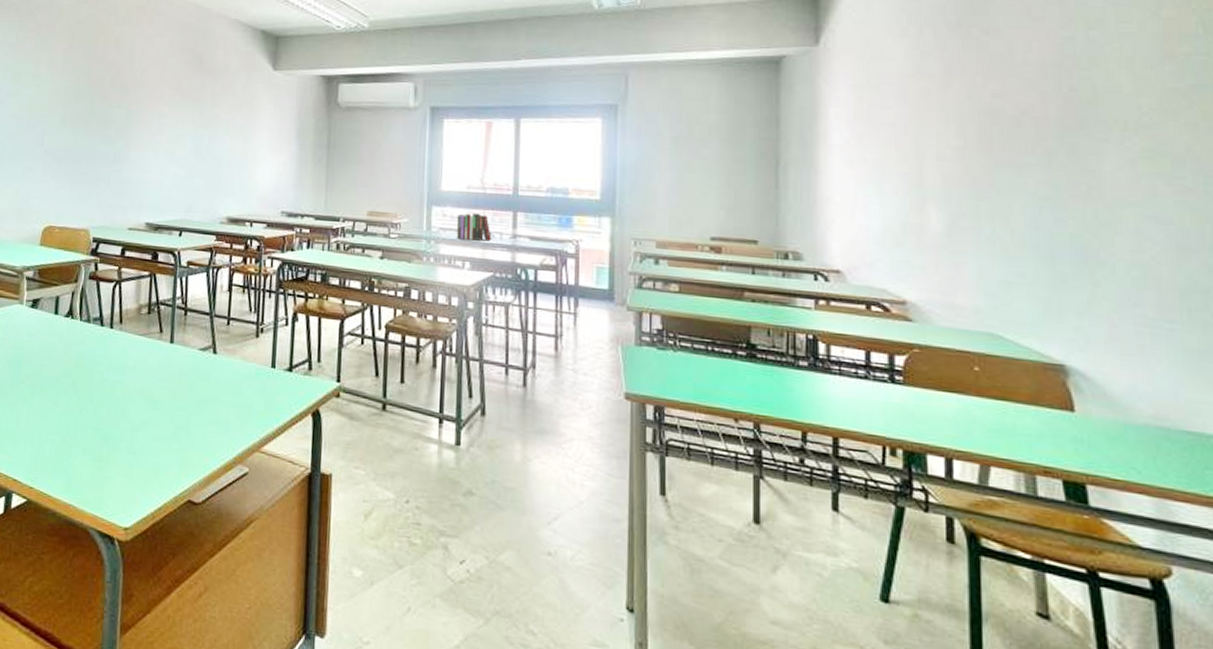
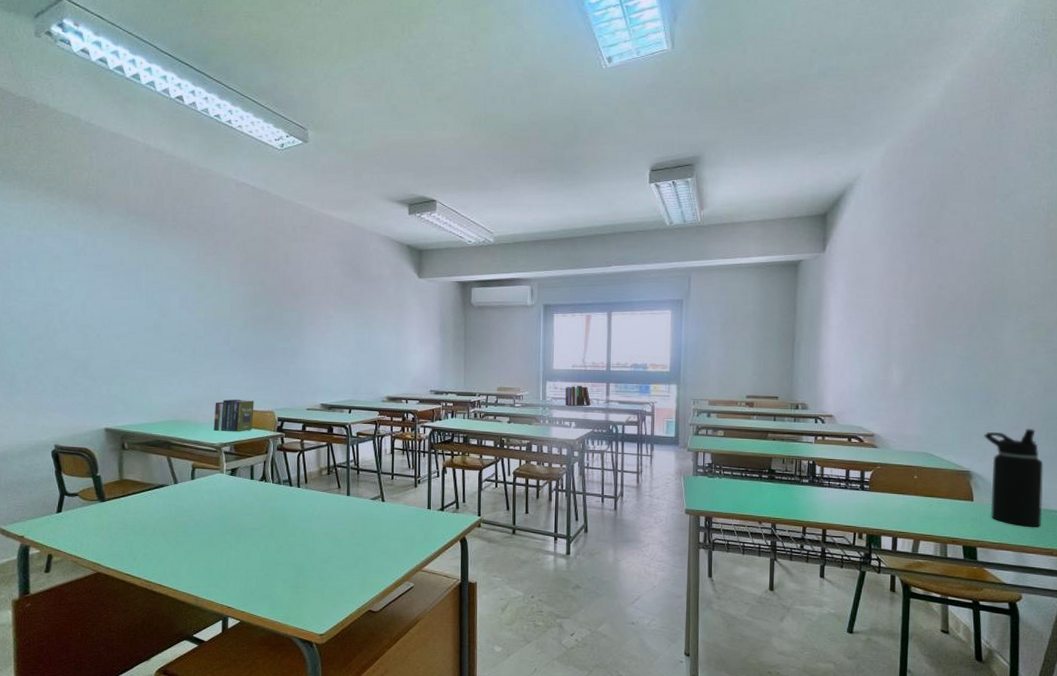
books: none [16,212,67,254] -> present [213,399,254,432]
water bottle: none [1084,306,1195,461] -> present [984,429,1043,527]

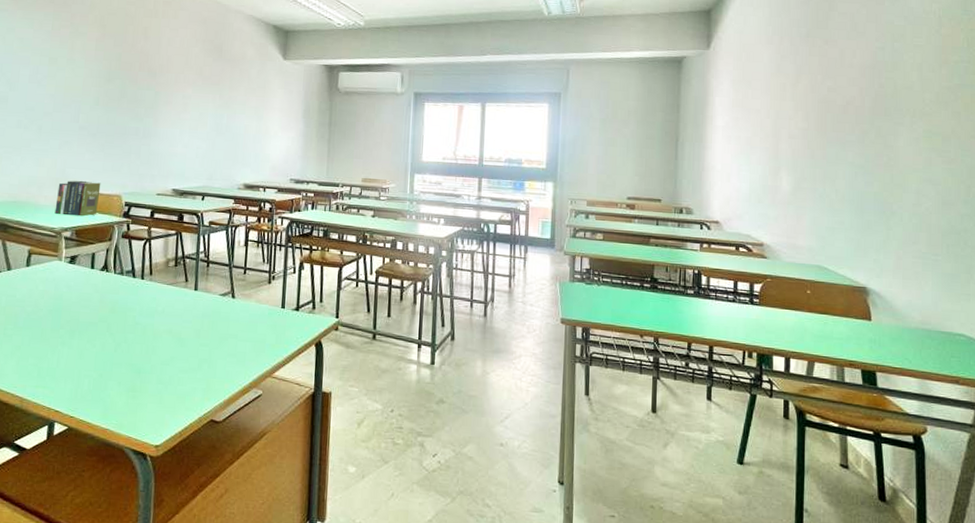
books: present [565,385,591,406] -> none [433,179,461,202]
water bottle: present [984,429,1043,527] -> none [881,244,946,352]

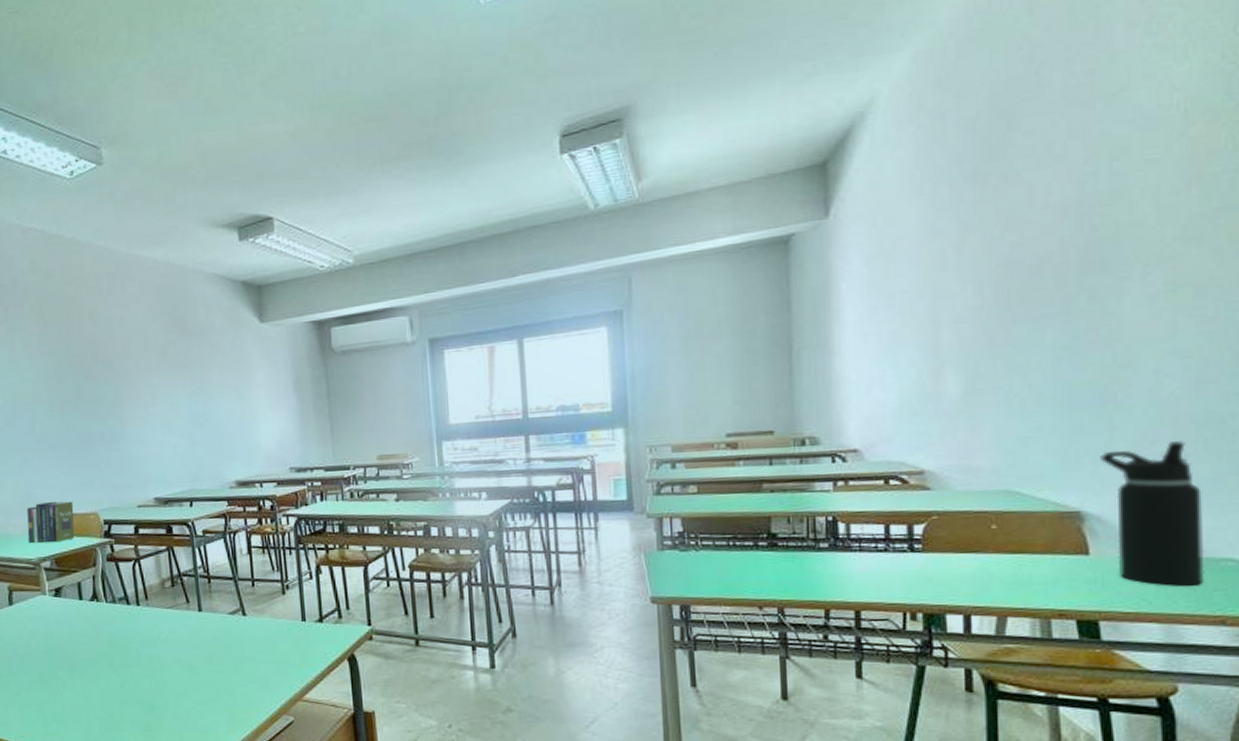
water bottle: none [881,244,946,352] -> present [1100,441,1205,586]

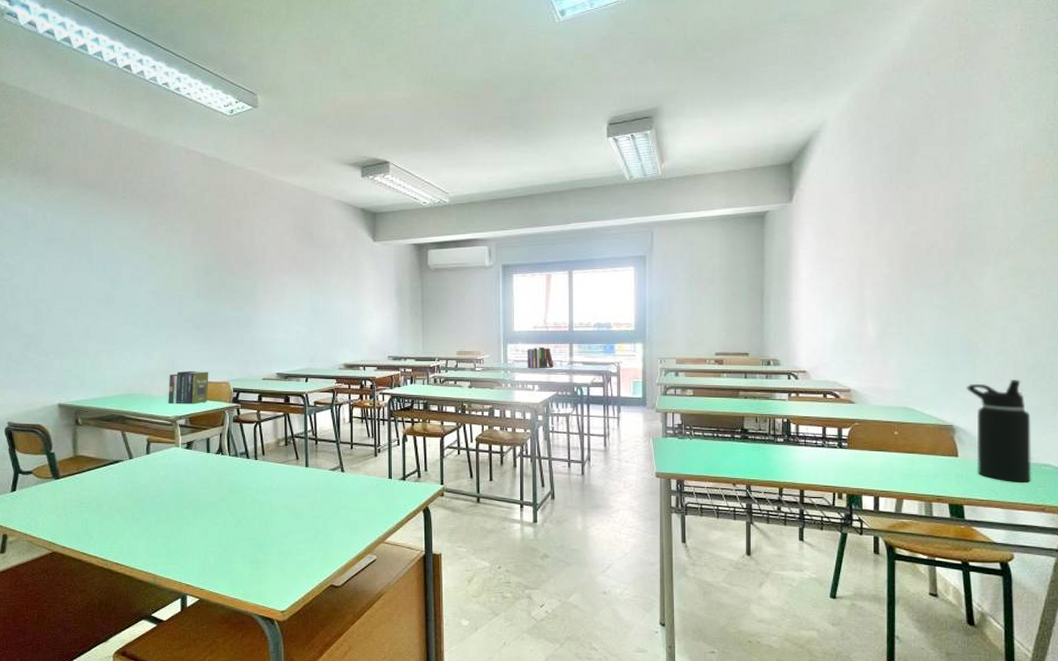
books: none [468,442,506,471] -> present [527,346,554,368]

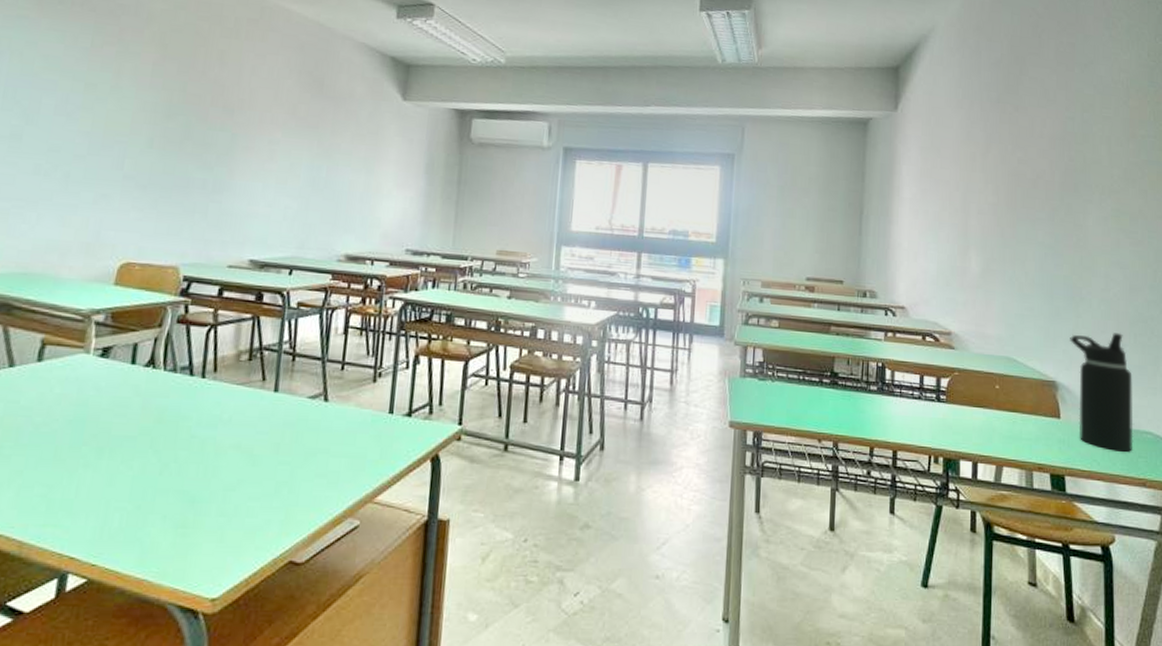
books: present [168,370,209,404] -> none [82,246,151,295]
books: present [527,346,554,368] -> none [584,253,617,281]

